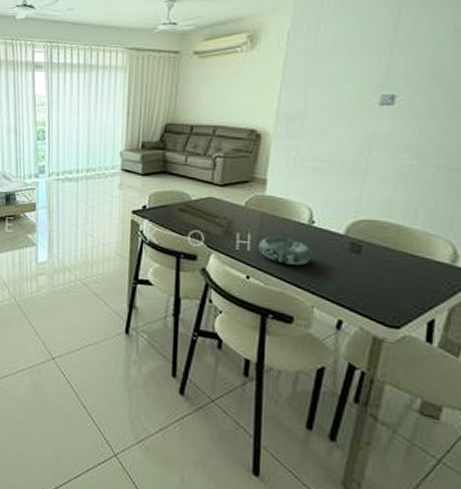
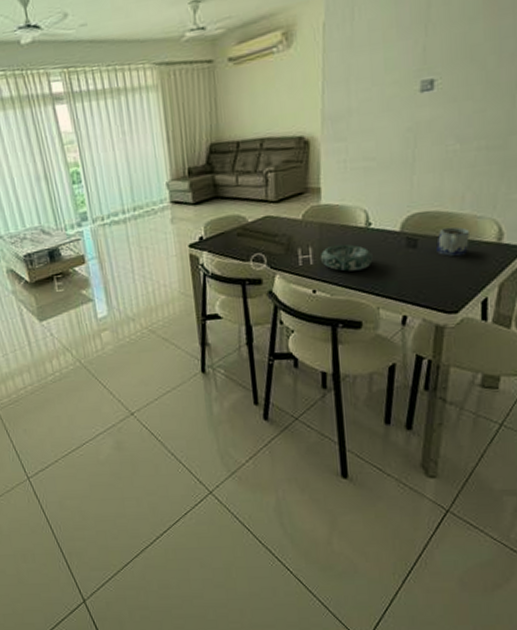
mug: none [382,239,420,272] -> present [436,226,469,257]

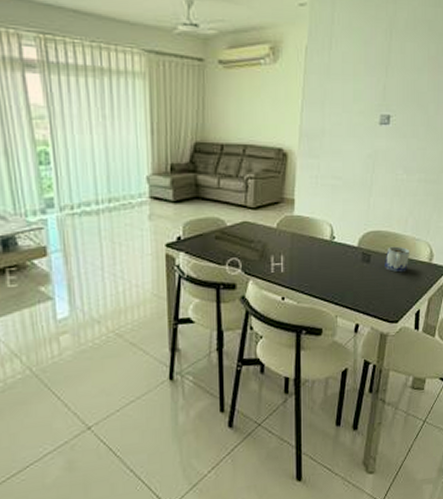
decorative bowl: present [321,244,373,272] -> none [291,254,334,281]

